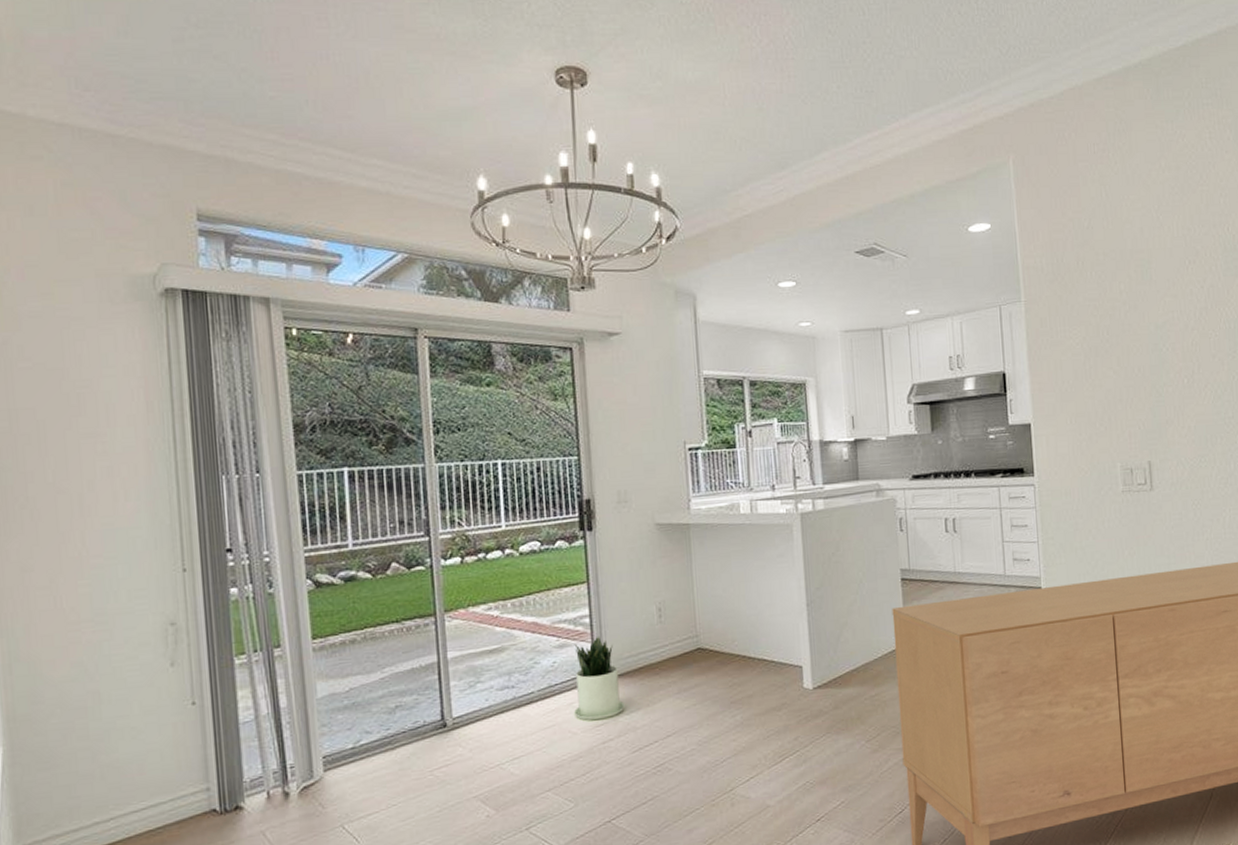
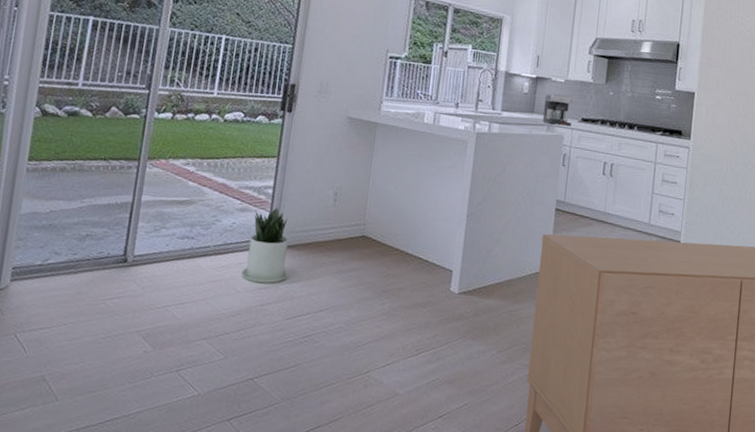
coffee maker: none [867,454,902,489] -> present [542,93,573,126]

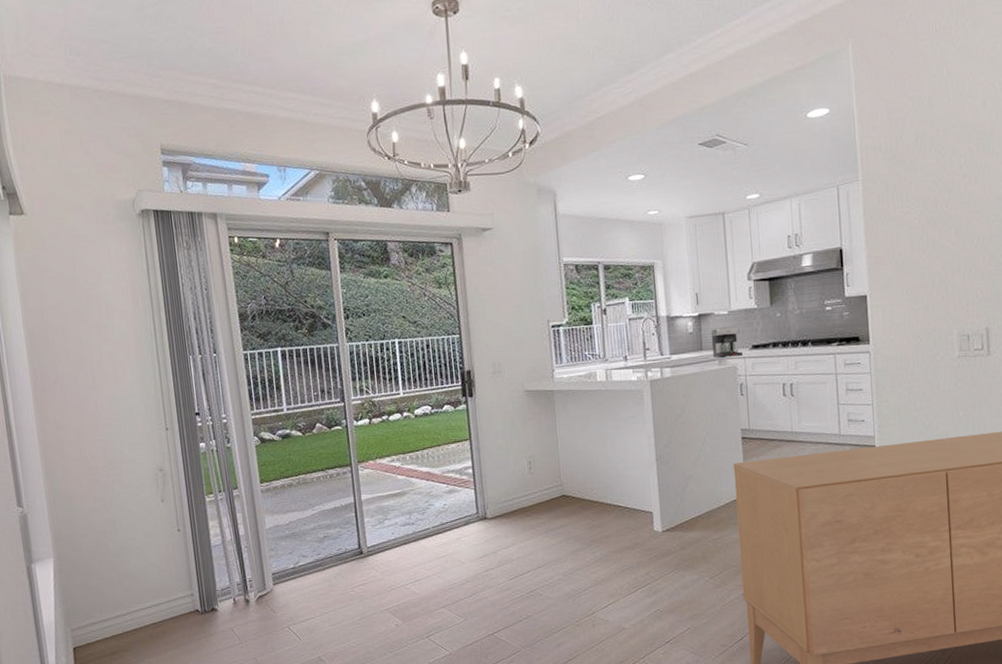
planter: present [241,207,289,284] -> none [460,483,504,553]

